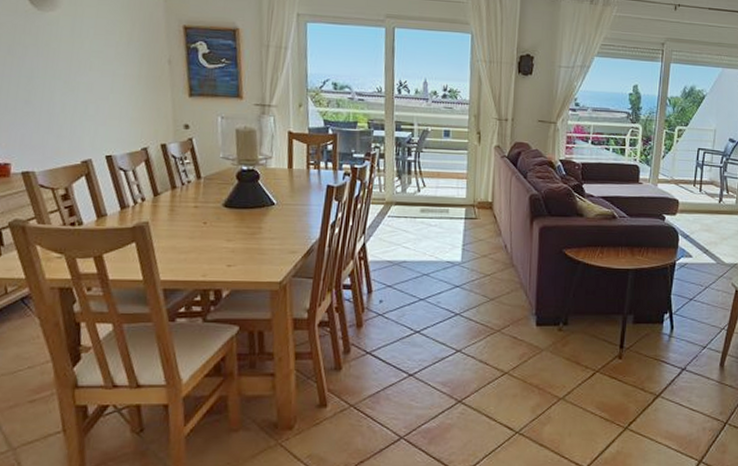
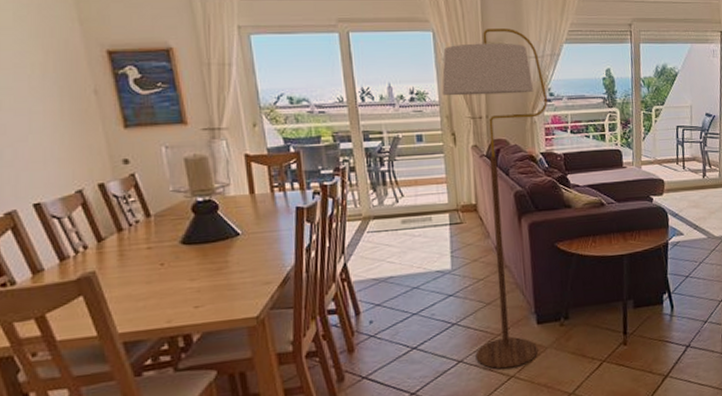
floor lamp: none [473,36,573,364] -> present [442,28,548,369]

